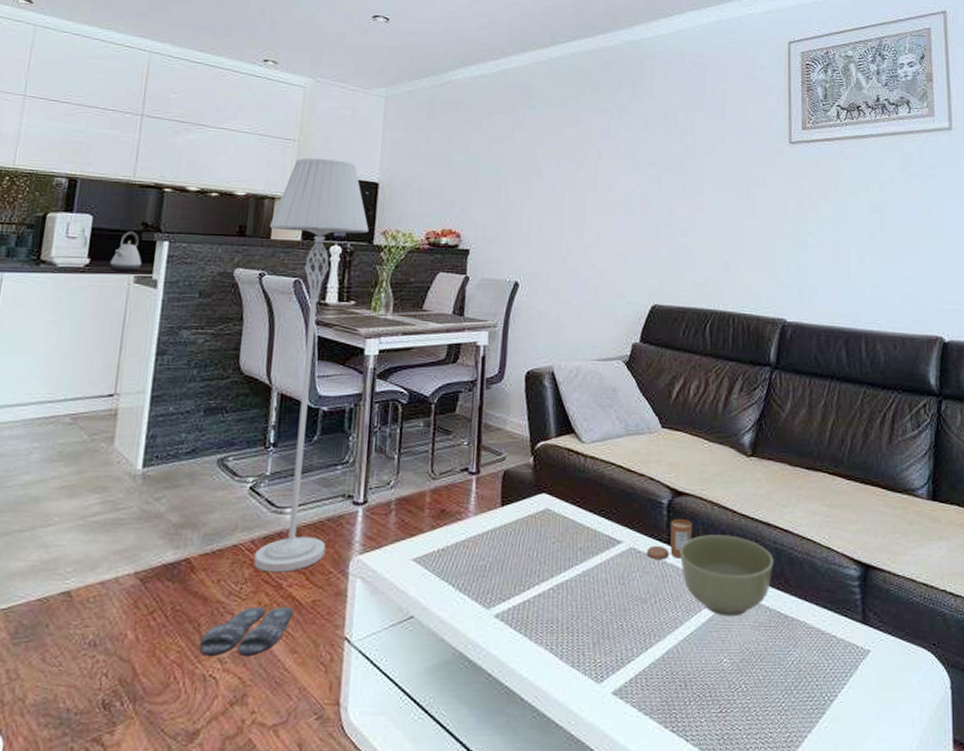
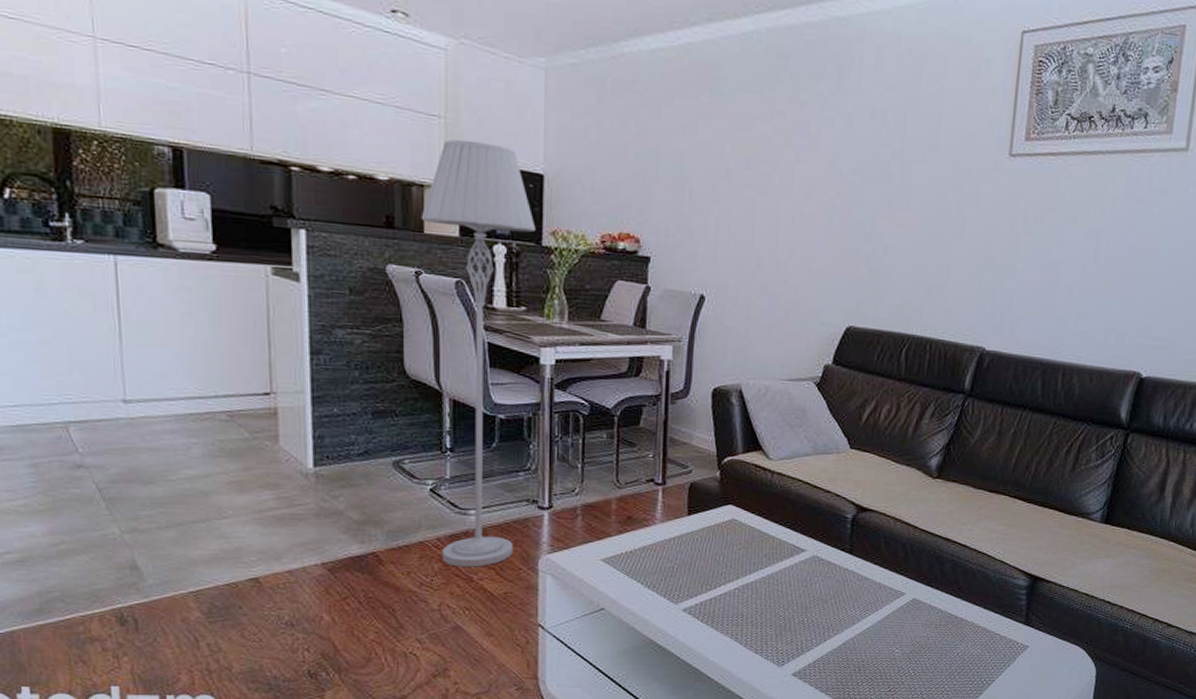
kettle: present [109,231,142,271] -> none [239,215,278,262]
slippers: present [199,607,294,656] -> none [396,596,487,637]
candle: present [646,518,692,559] -> none [829,531,874,567]
bowl: present [680,535,774,617] -> none [861,547,950,616]

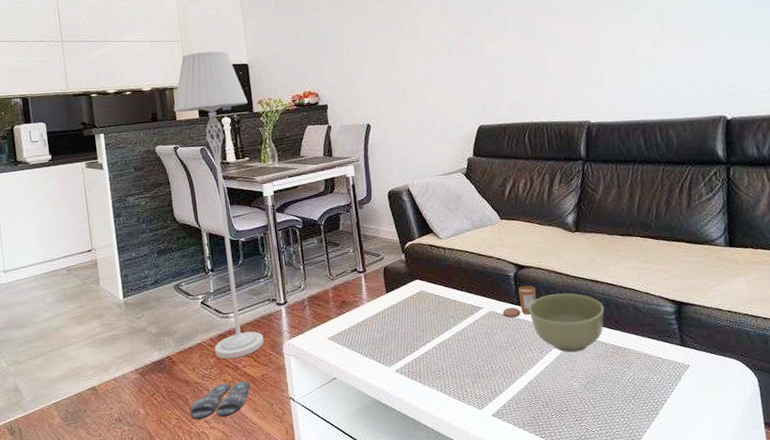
slippers: none [396,596,487,637] -> present [190,381,250,419]
candle: none [829,531,874,567] -> present [502,285,537,317]
bowl: none [861,547,950,616] -> present [528,293,605,353]

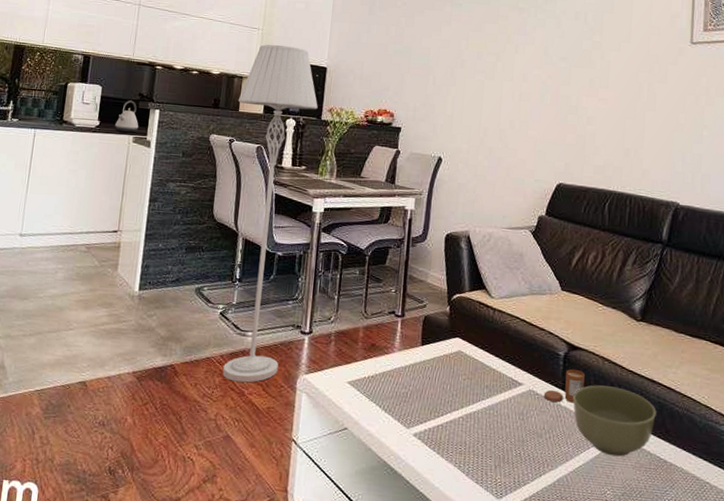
kettle: none [65,130,89,161] -> present [114,100,139,133]
slippers: present [190,381,250,419] -> none [181,407,253,446]

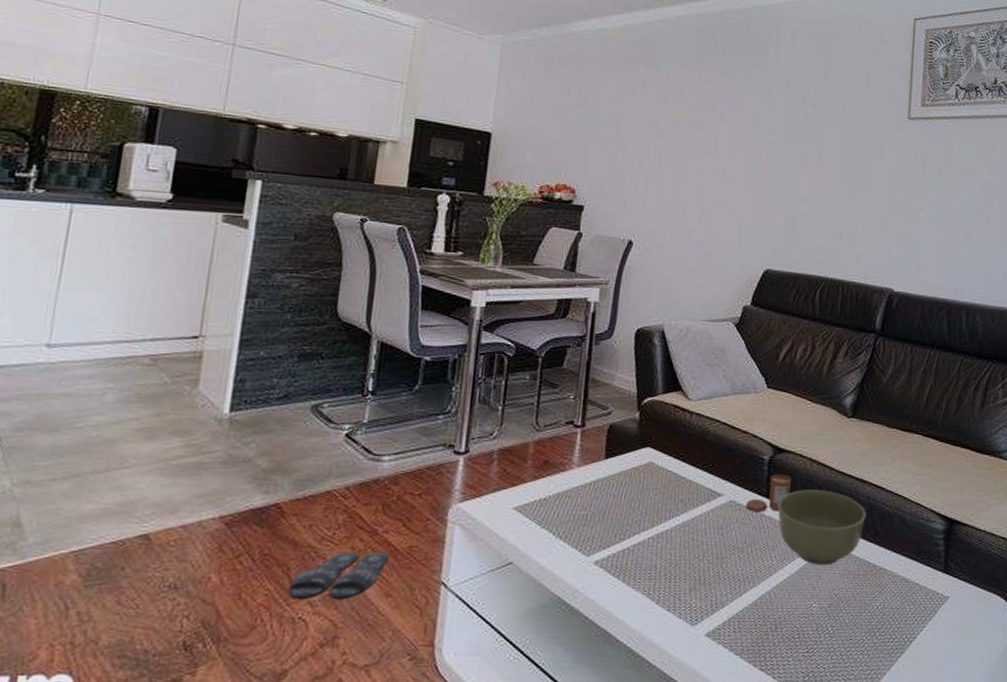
kettle: present [114,100,139,133] -> none [195,167,232,210]
slippers: none [181,407,253,446] -> present [289,552,389,599]
floor lamp: present [222,44,318,383] -> none [348,102,480,519]

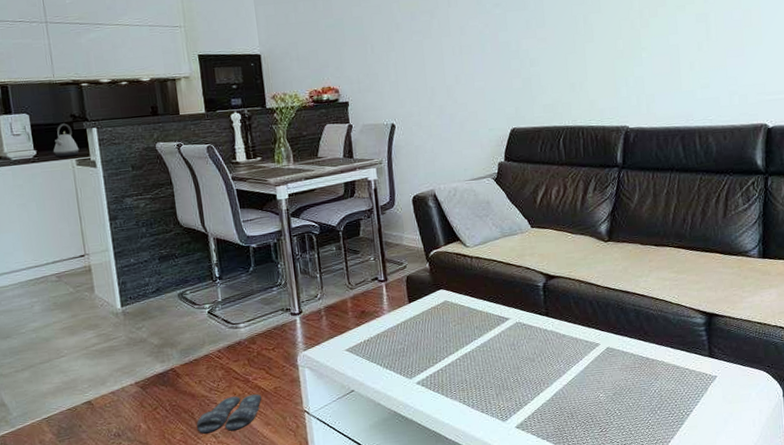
kettle: none [195,167,232,210] -> present [53,123,80,158]
candle: present [745,474,791,511] -> none [530,295,566,328]
bowl: present [778,490,866,565] -> none [557,304,634,364]

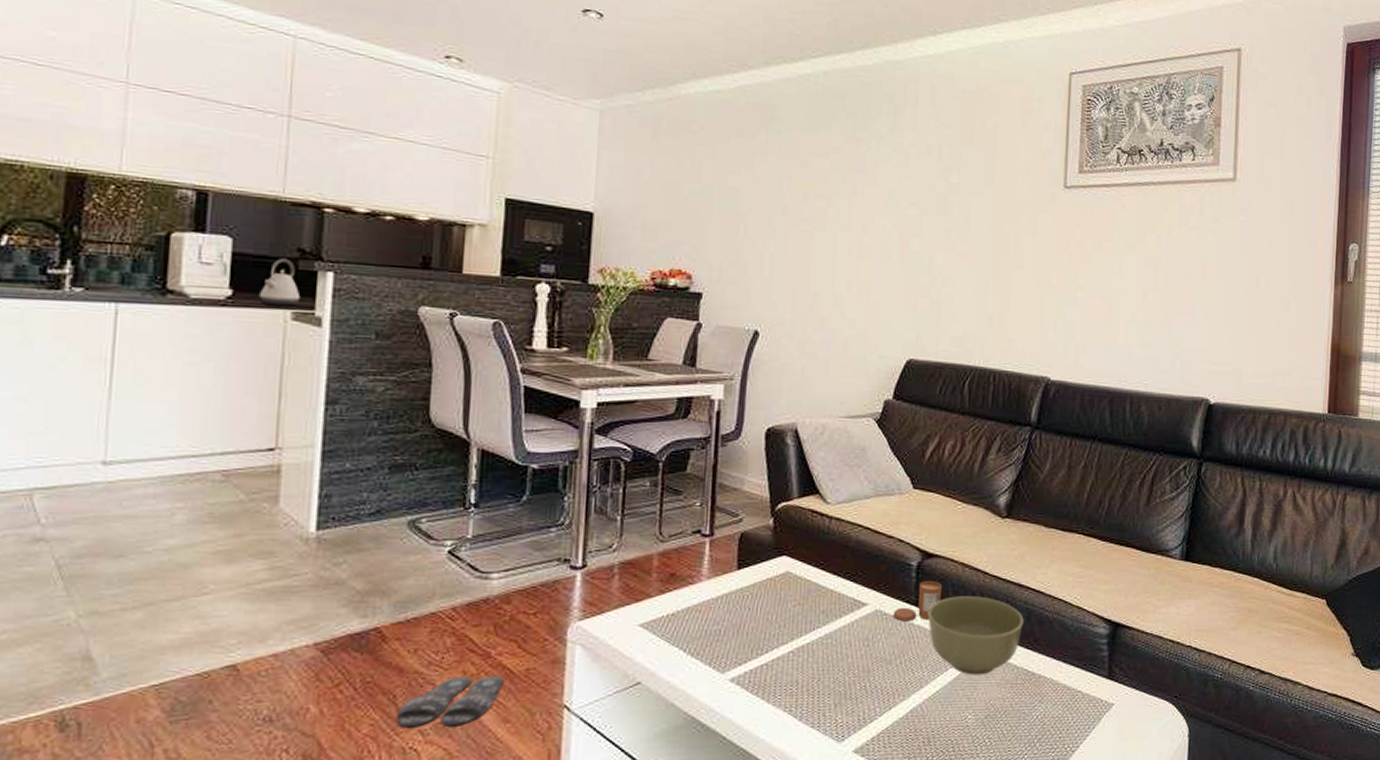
candle: none [530,295,566,328] -> present [893,580,942,620]
bowl: none [557,304,634,364] -> present [928,596,1024,675]

